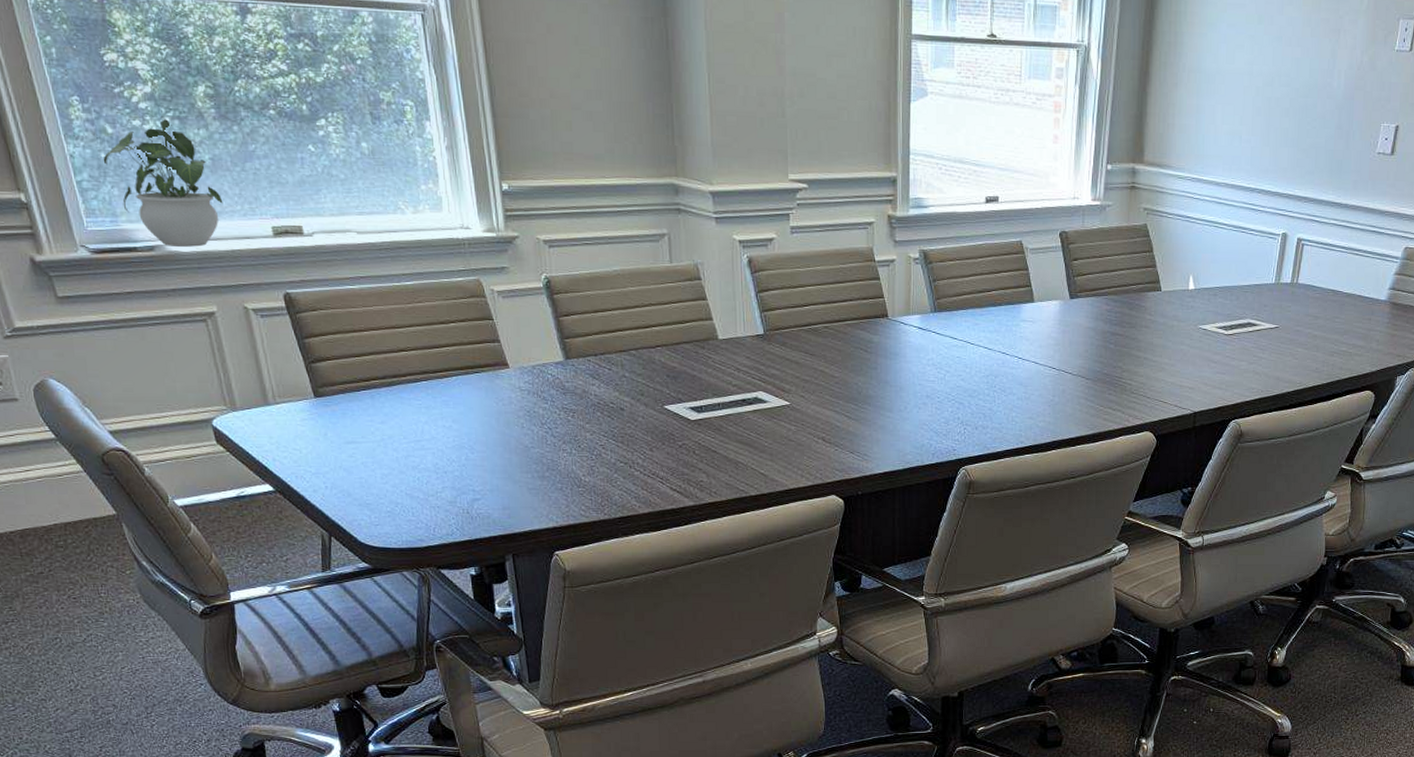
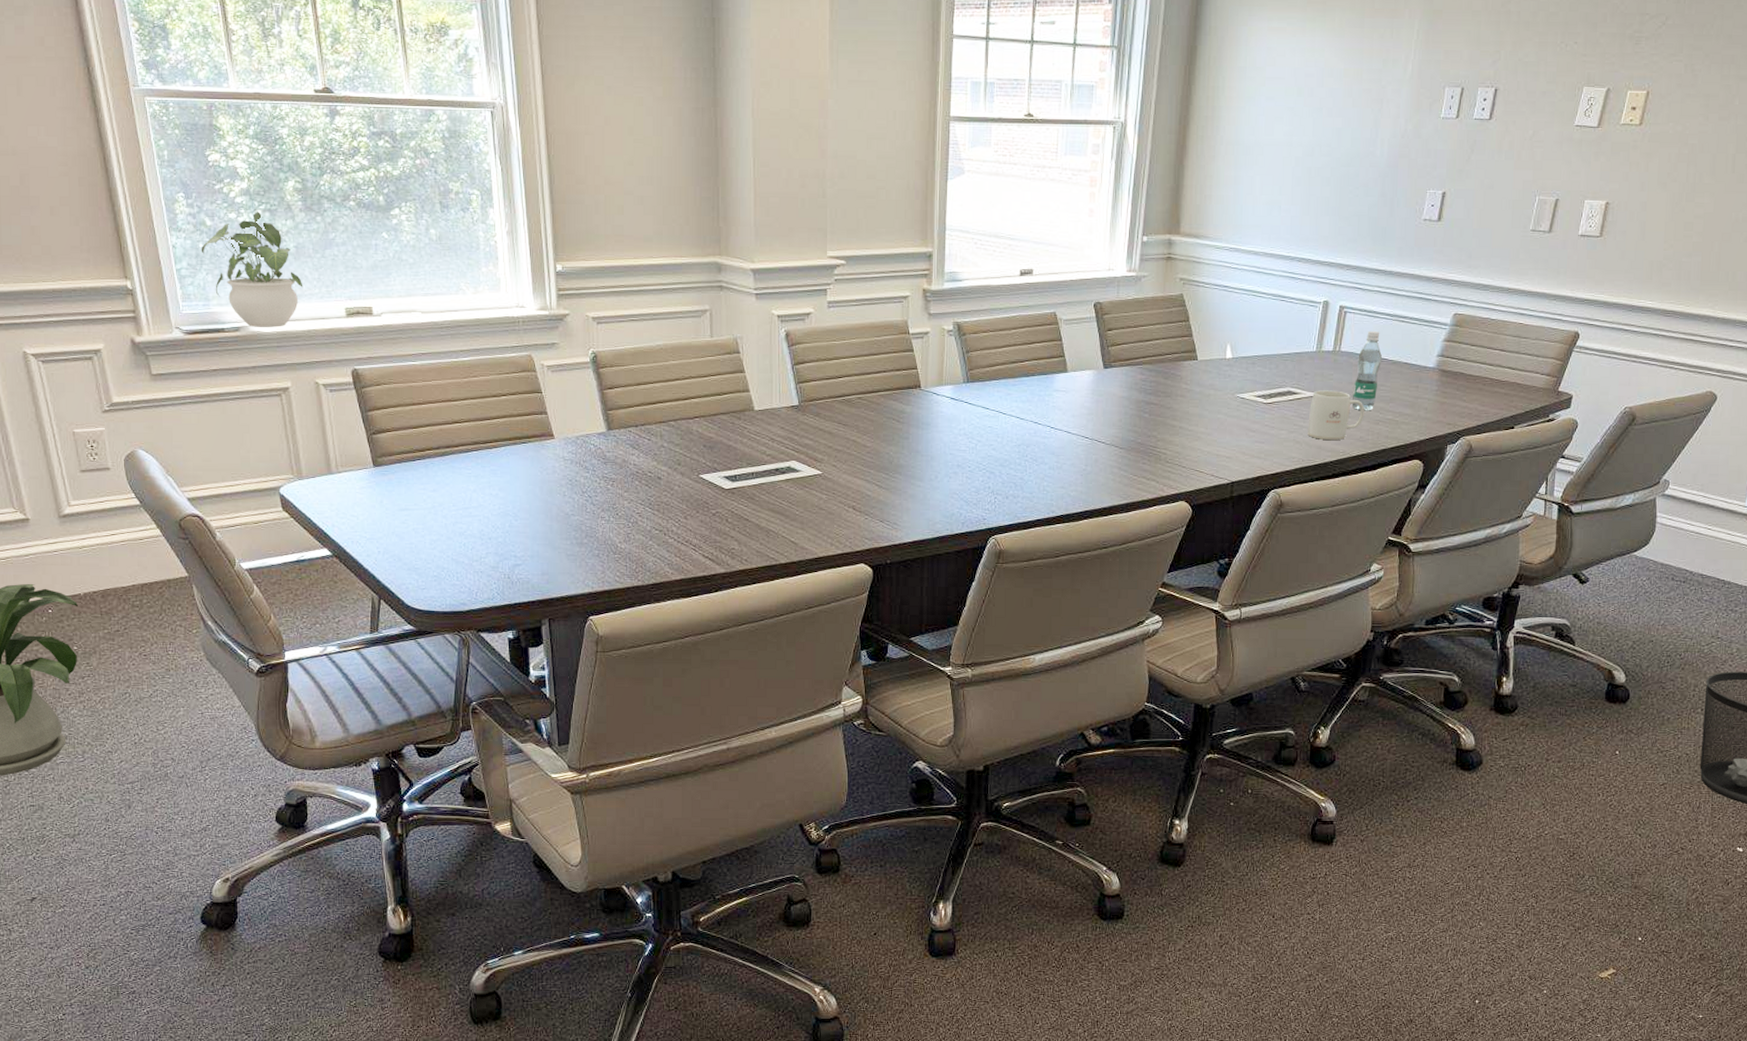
mug: none [1266,322,1320,372] -> present [1307,390,1364,441]
bottle: none [1308,263,1337,343] -> present [1351,330,1382,411]

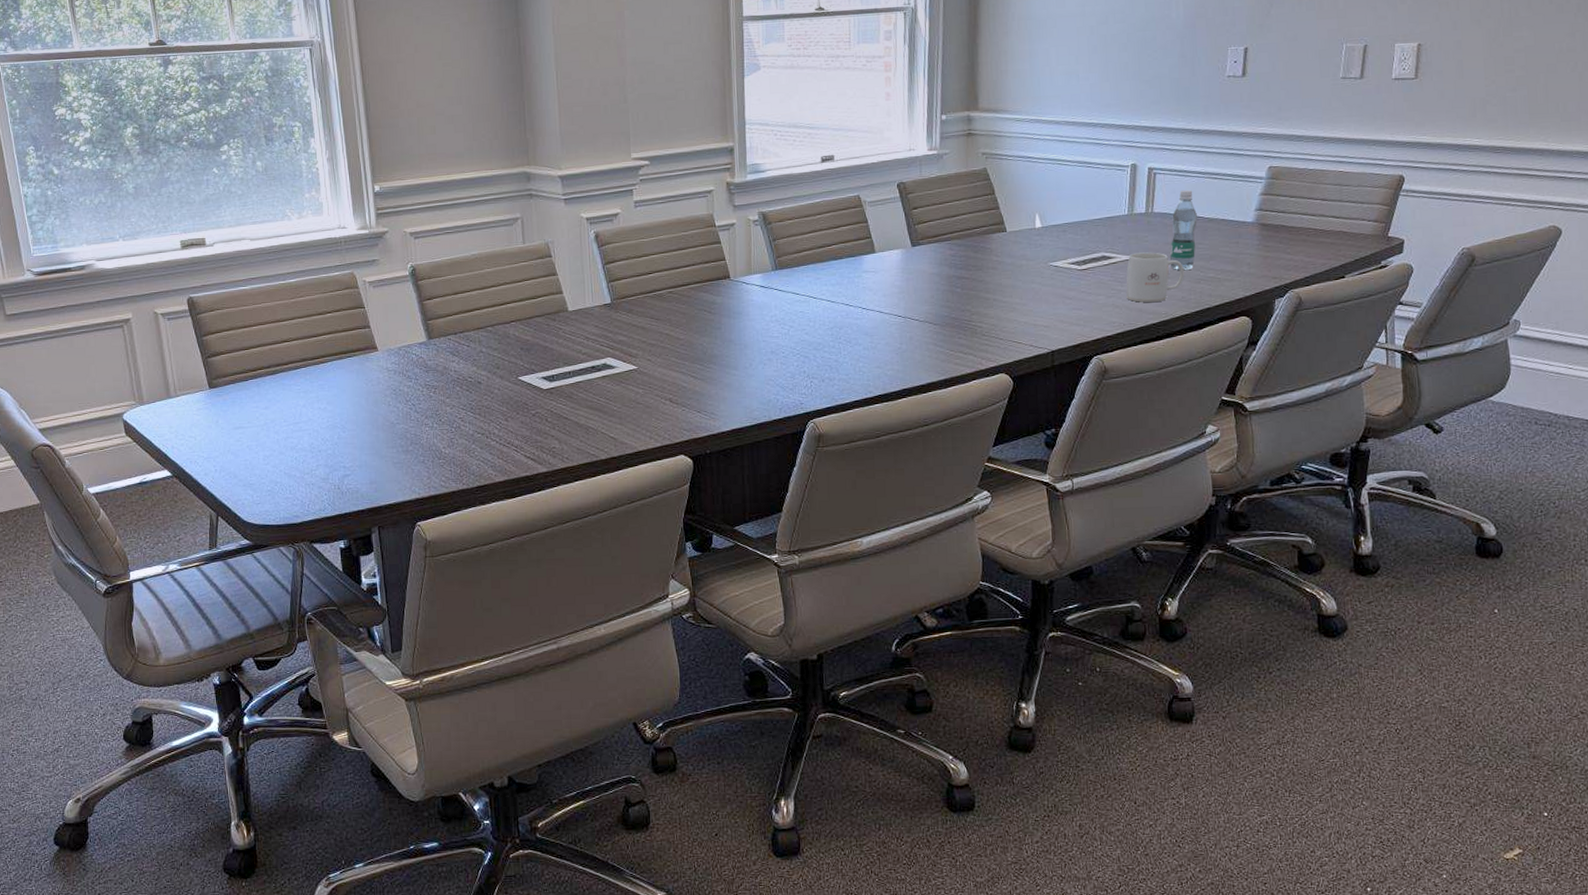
potted plant: present [201,210,303,327] -> none [49,157,142,265]

